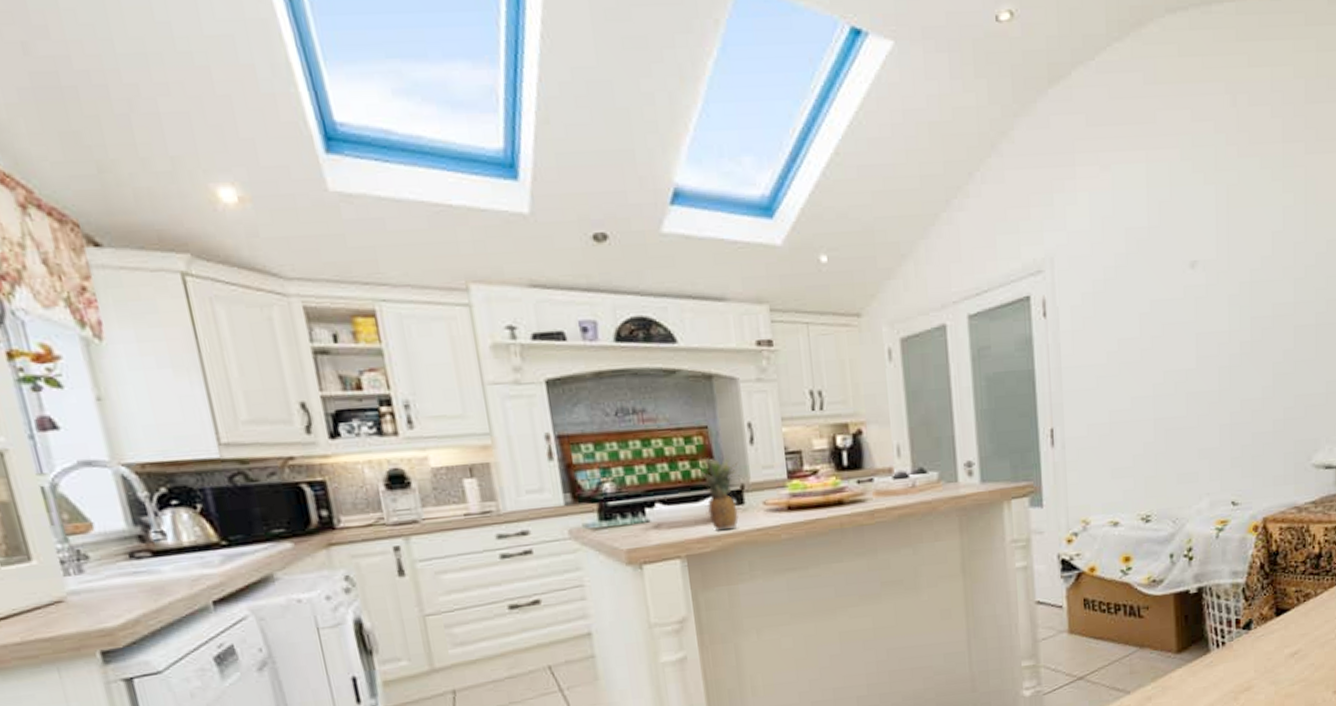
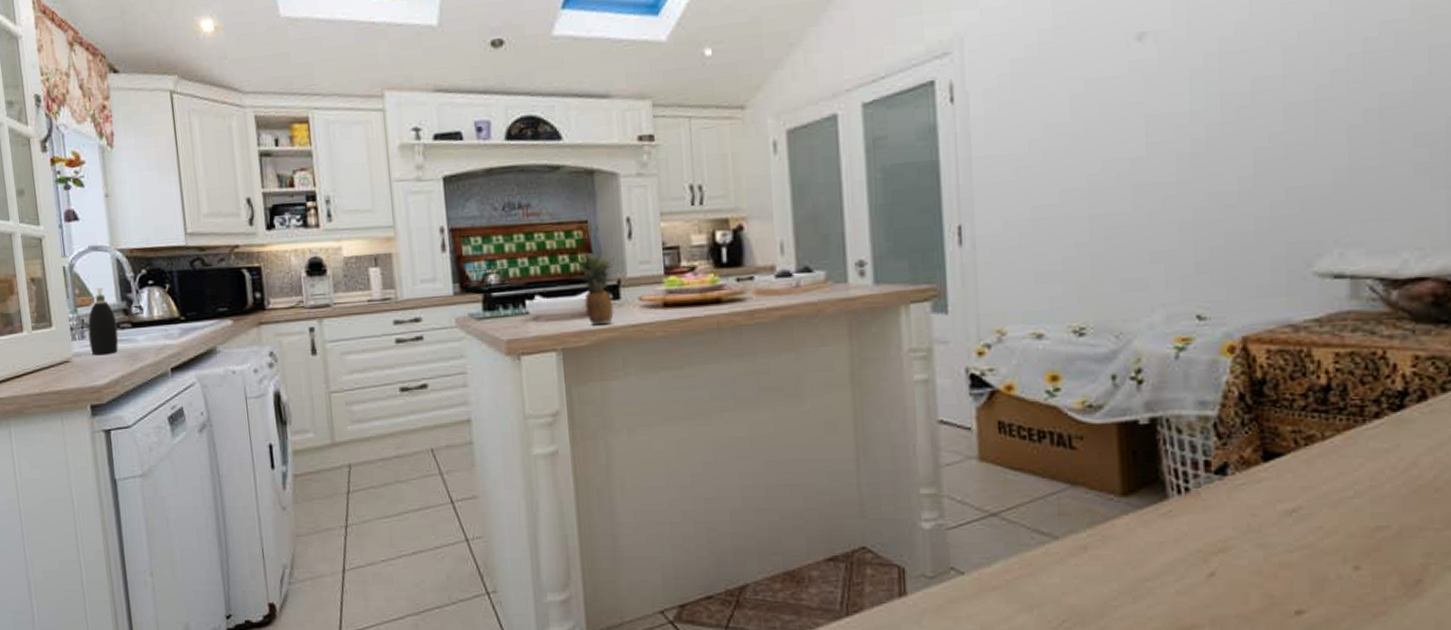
soap dispenser: none [86,511,135,593] -> present [87,288,119,356]

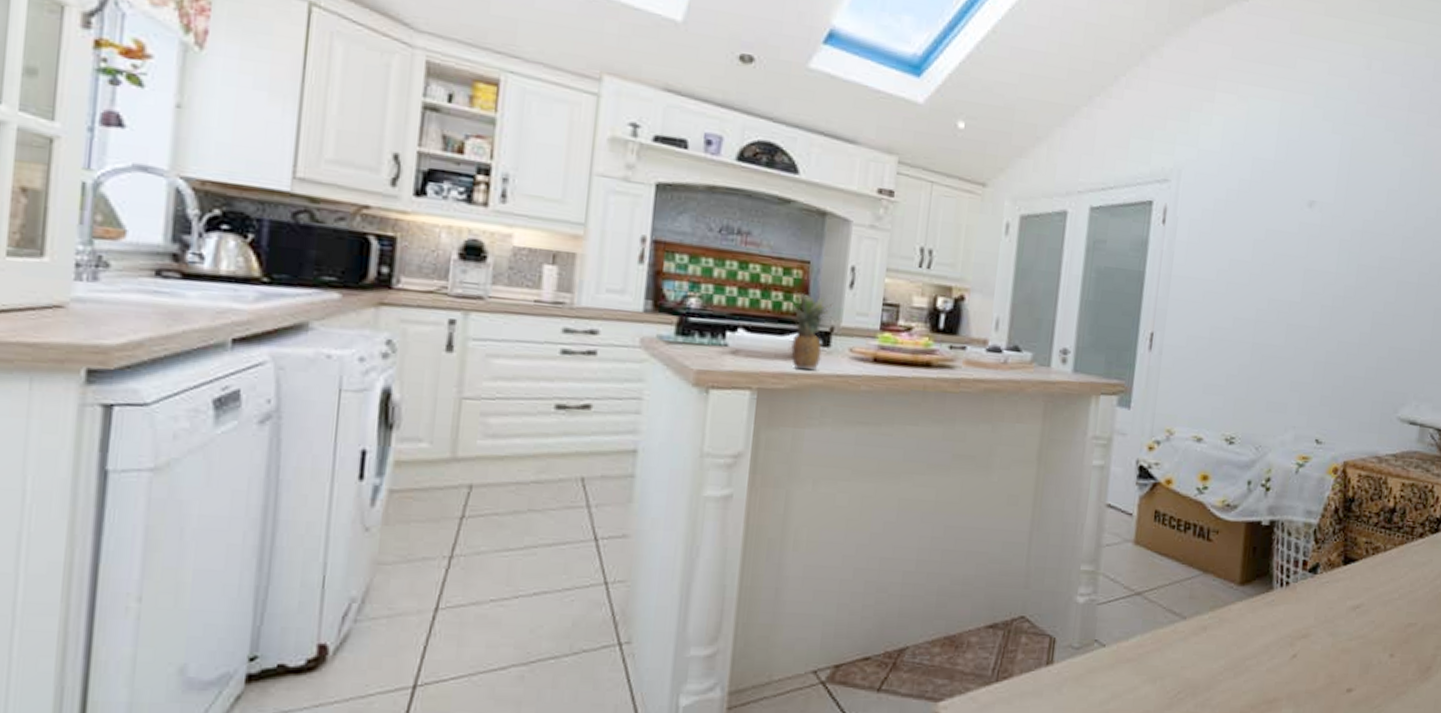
soap dispenser: present [87,288,119,356] -> none [103,220,158,309]

